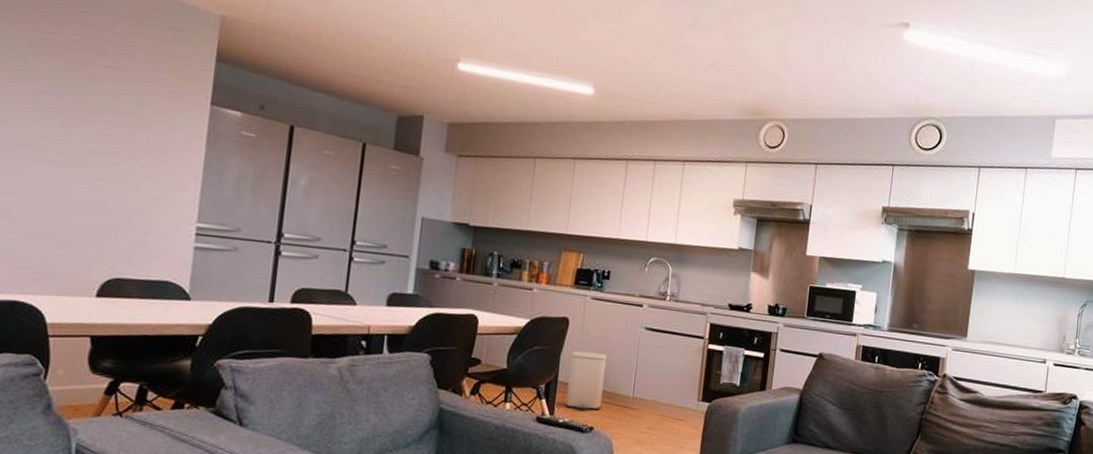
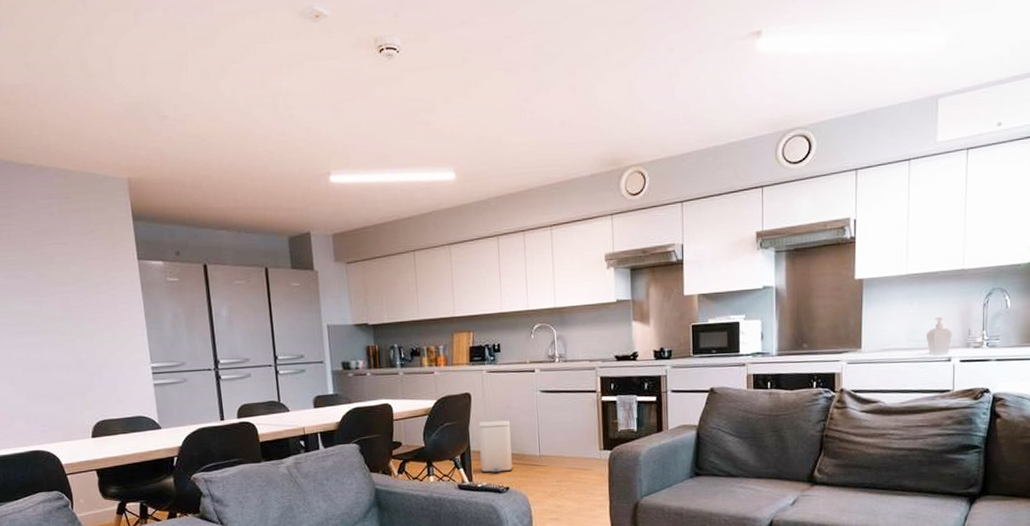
soap bottle: none [1025,318,1049,357] -> present [926,316,952,356]

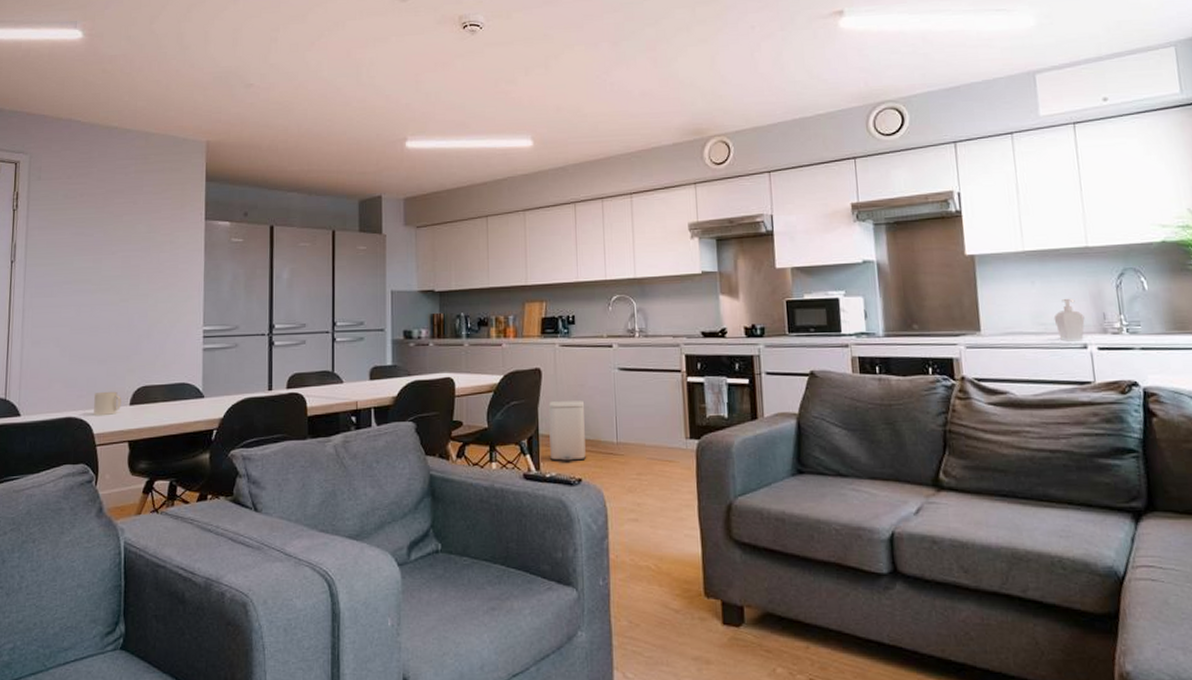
mug: none [56,425,84,449] -> present [93,391,121,416]

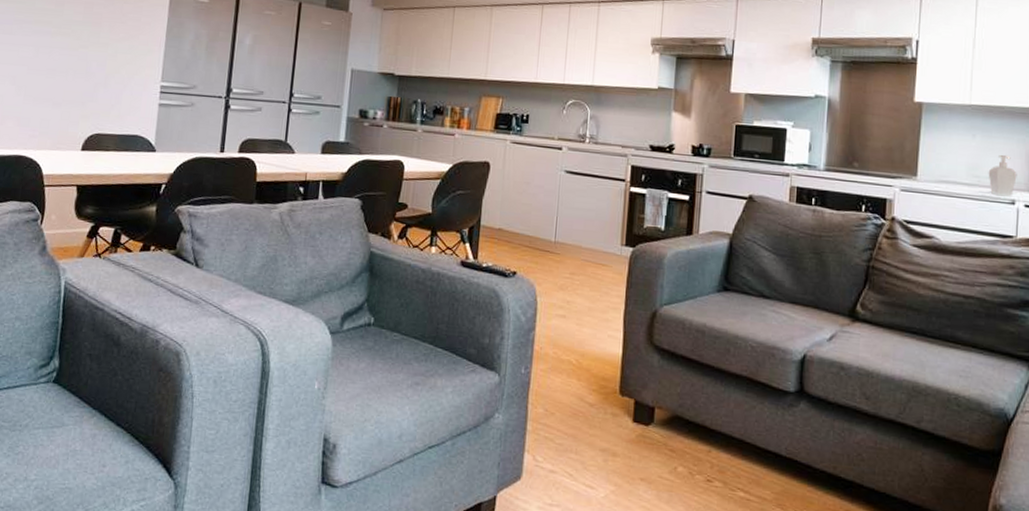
mug: present [93,391,121,416] -> none [44,134,73,158]
pedal bin: present [548,401,586,461] -> none [489,195,529,255]

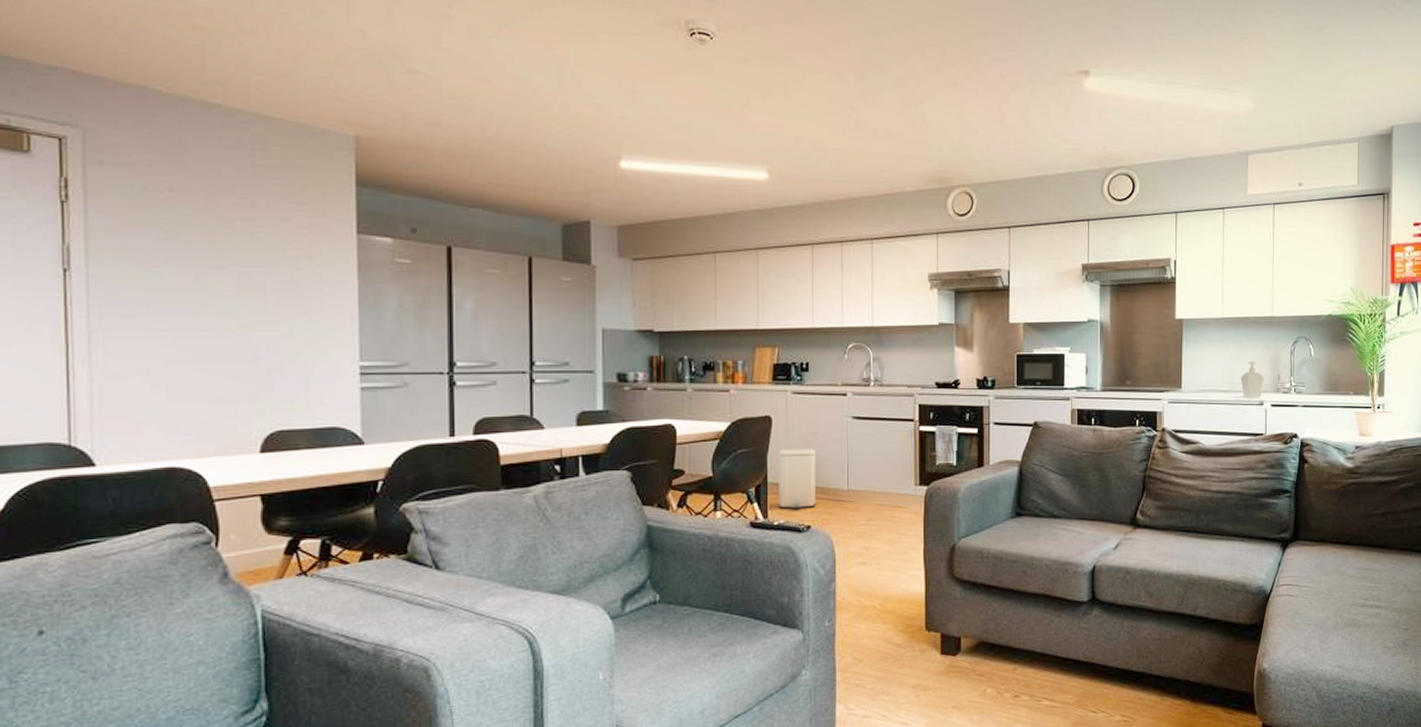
pedal bin: none [489,195,529,255] -> present [778,449,817,509]

